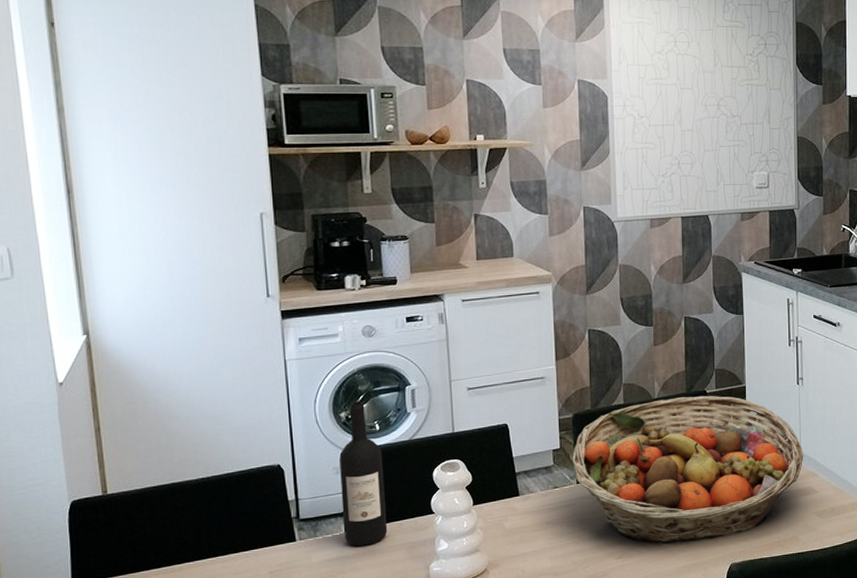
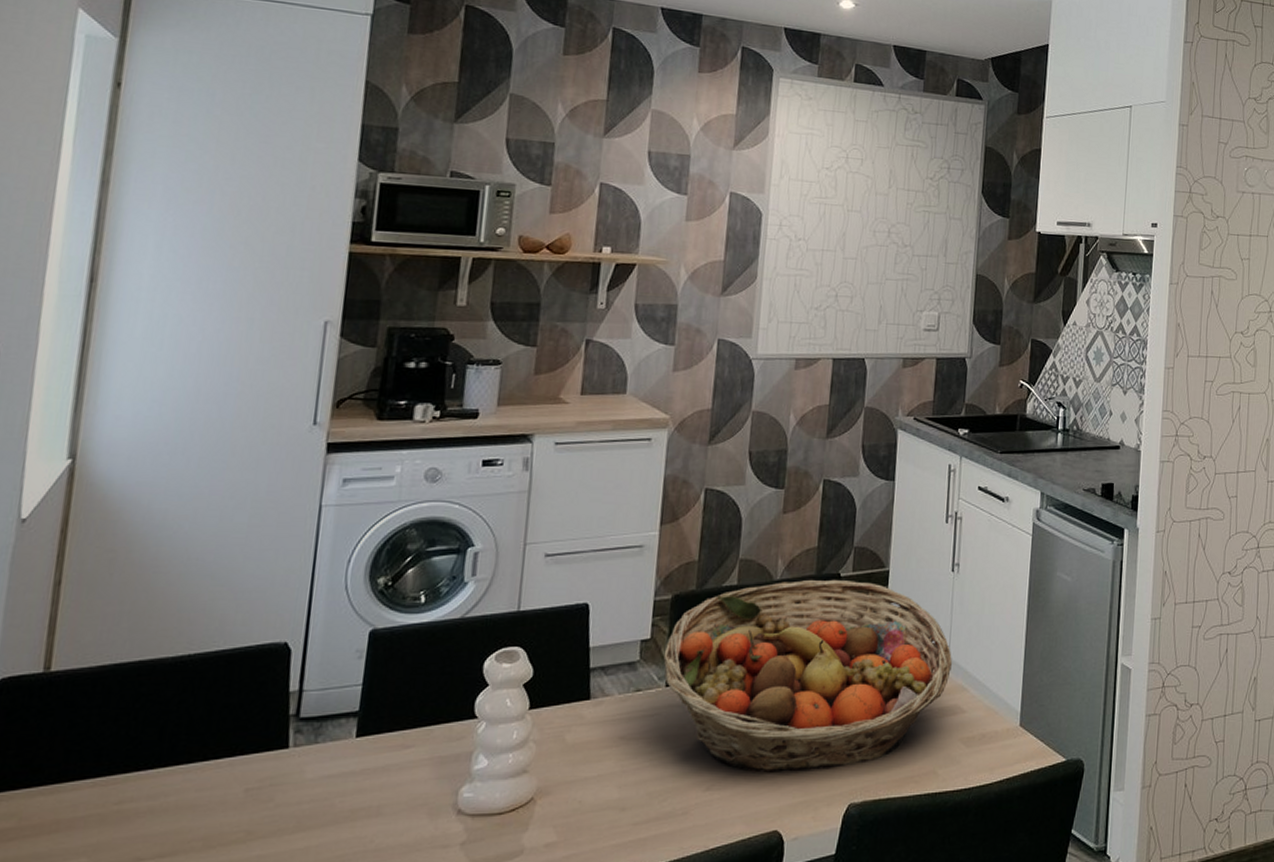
wine bottle: present [339,401,388,547] -> none [354,564,423,759]

